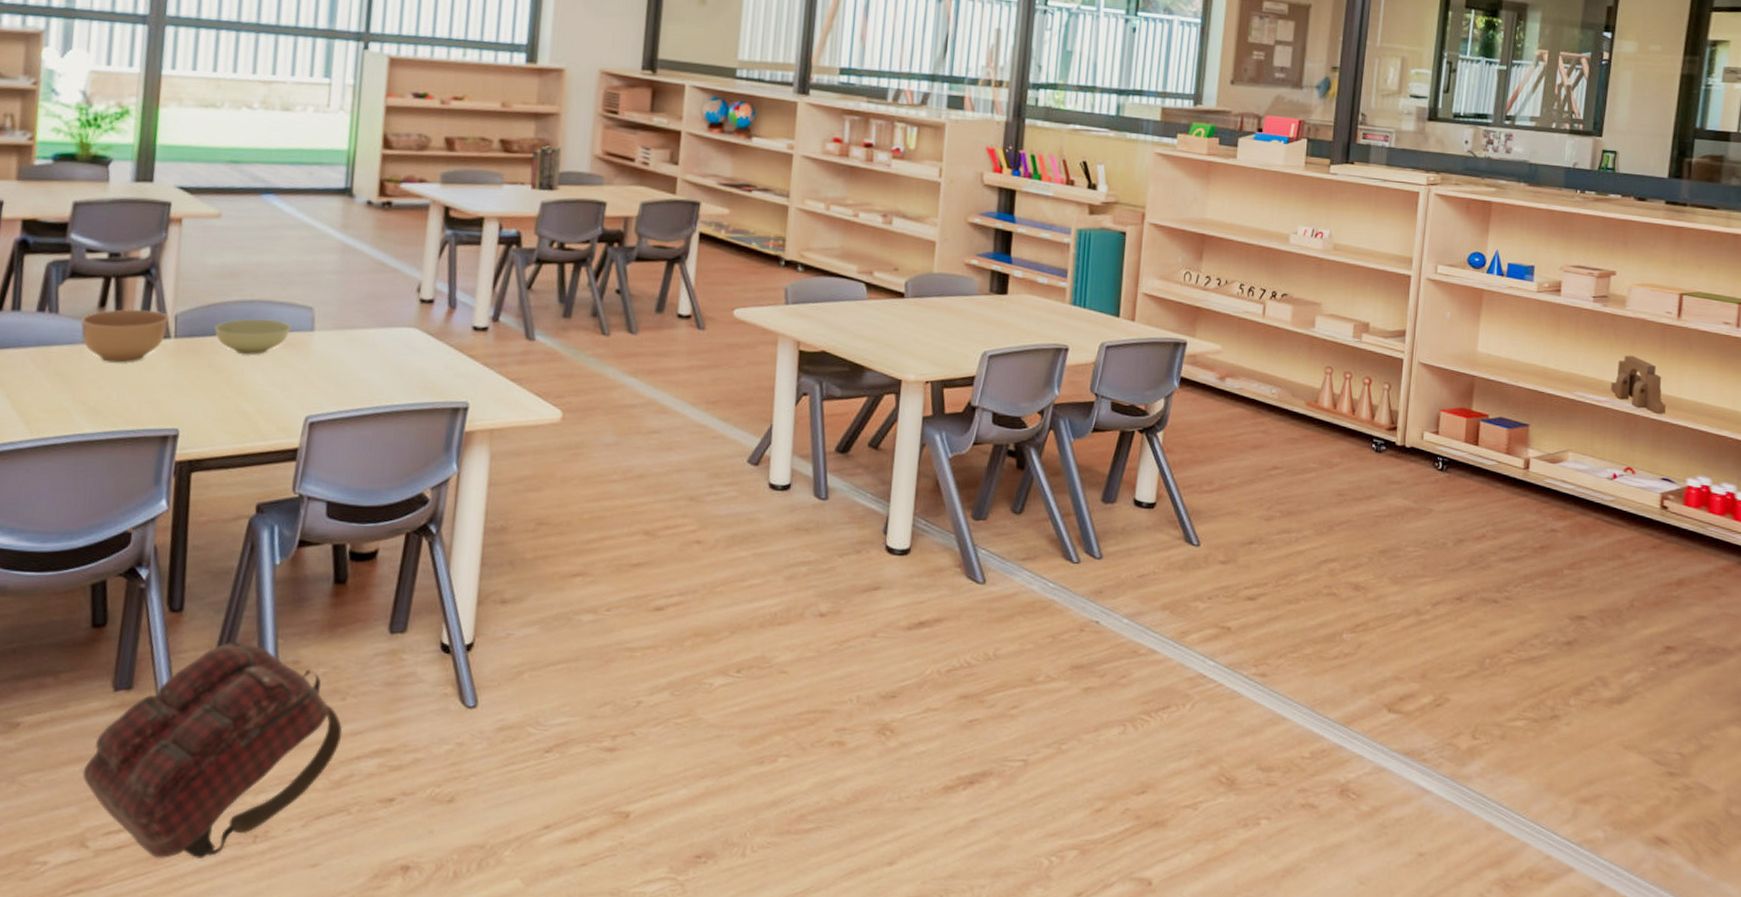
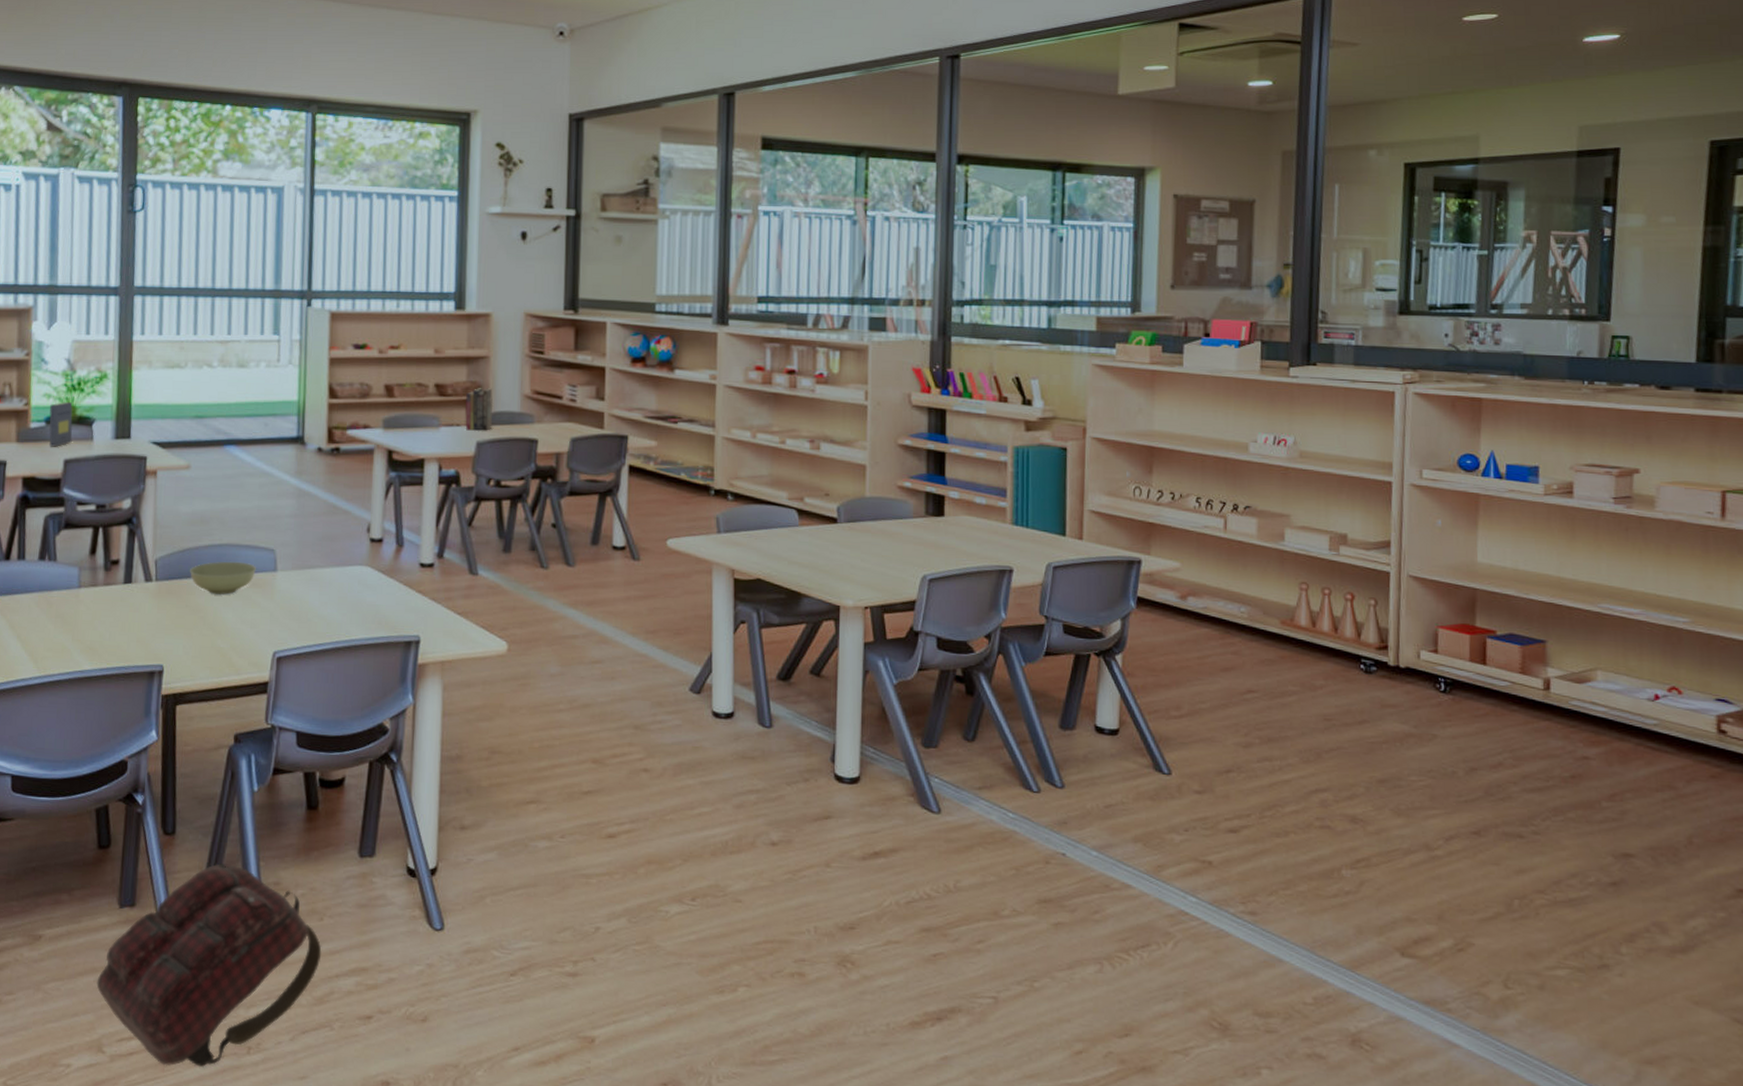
book: none [56,138,87,188] -> present [49,402,73,447]
bowl: present [81,309,169,363] -> none [76,555,150,605]
wooden toy: present [1610,355,1666,414] -> none [1643,561,1716,627]

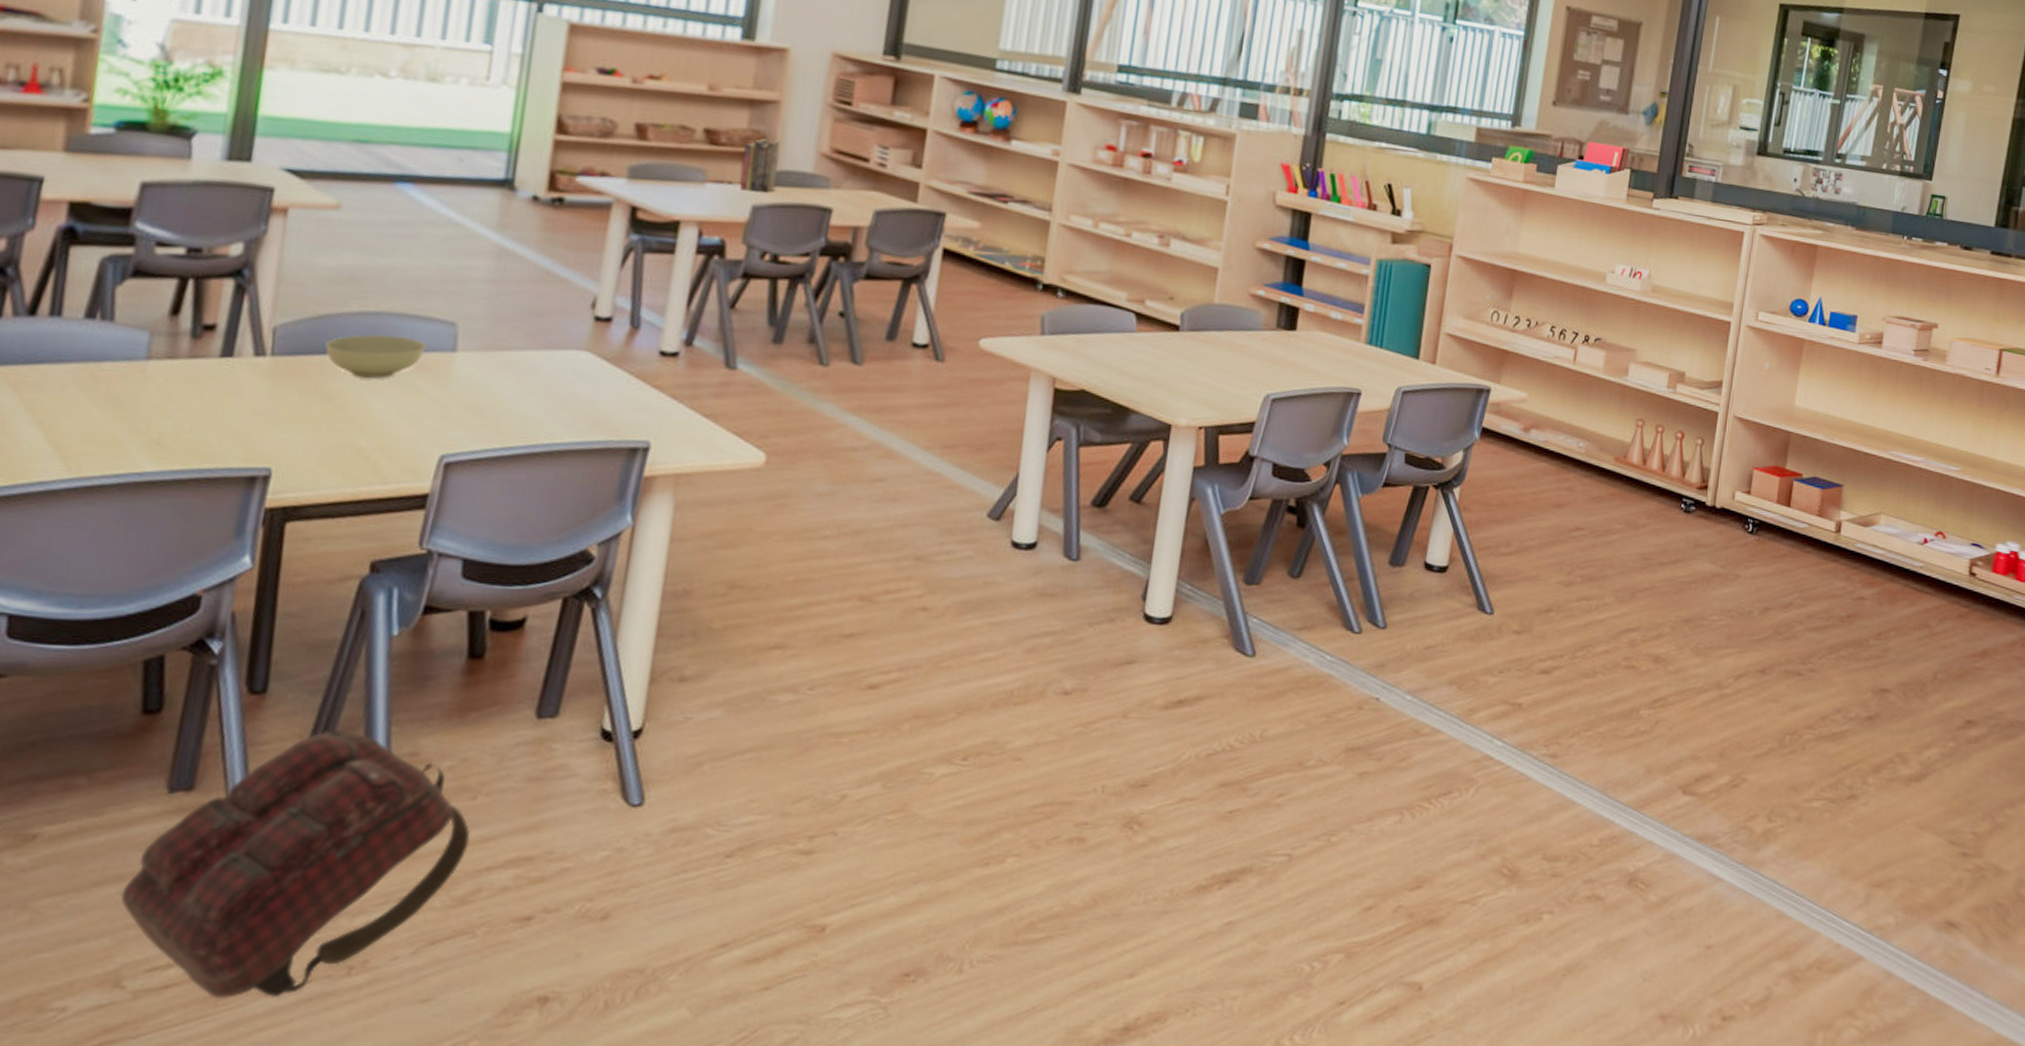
book: present [49,402,73,447] -> none [118,102,163,164]

